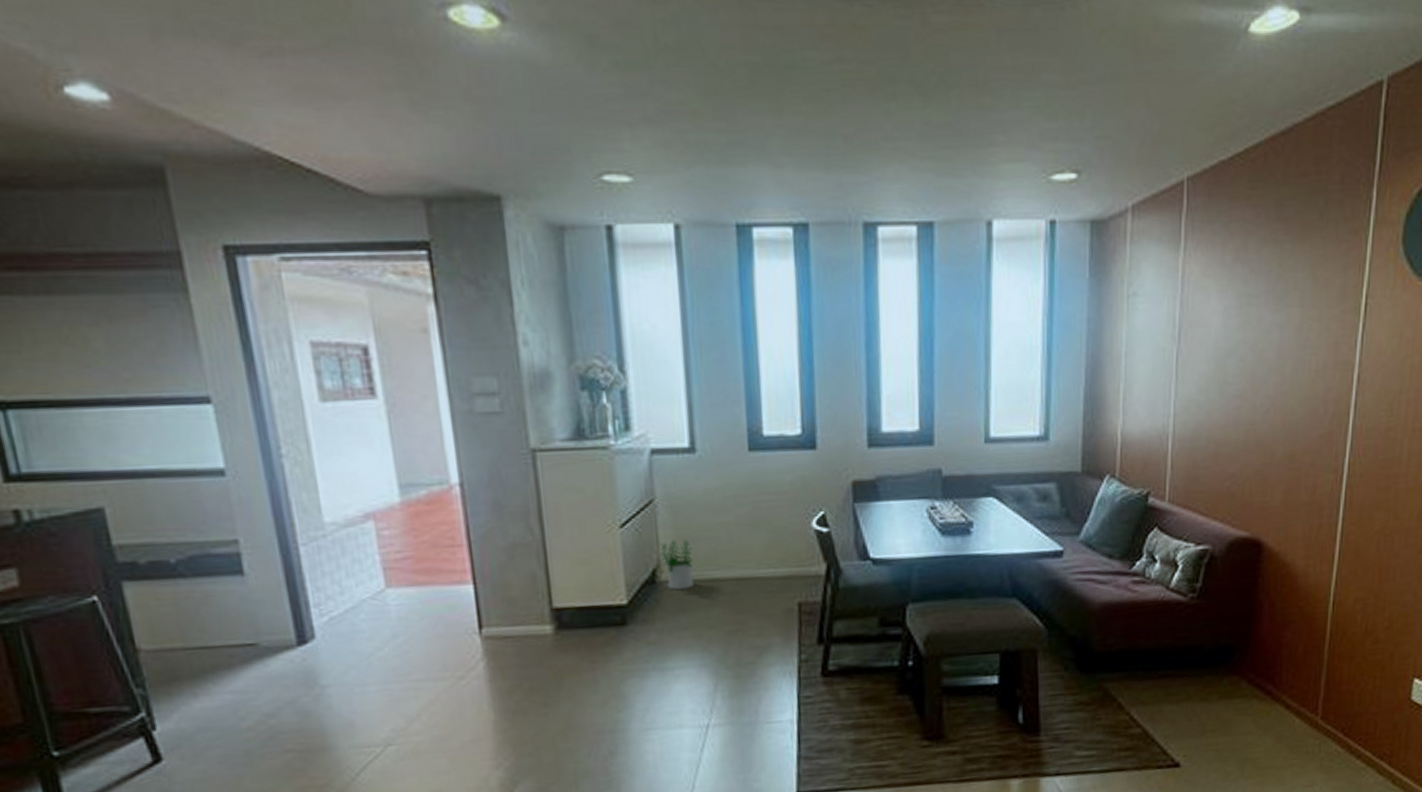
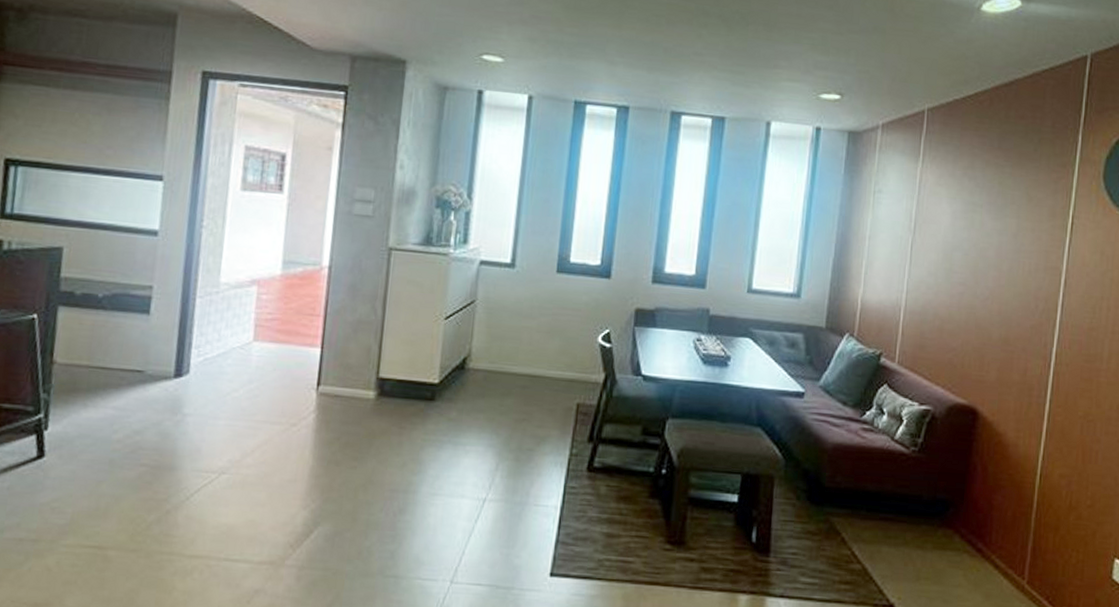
potted plant: present [659,539,694,590] -> none [471,335,499,378]

